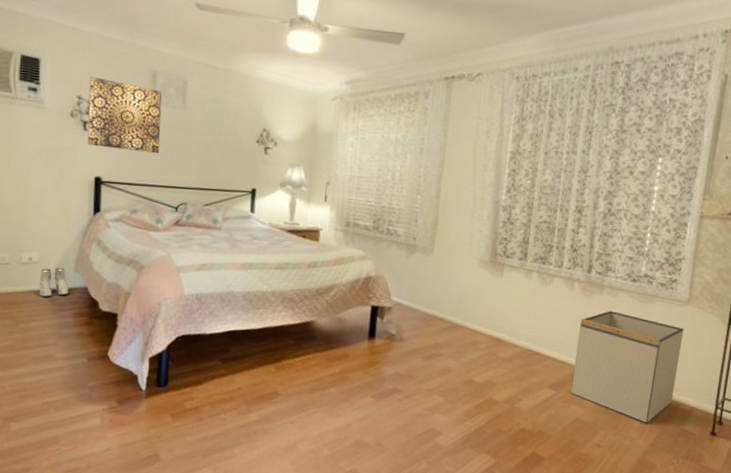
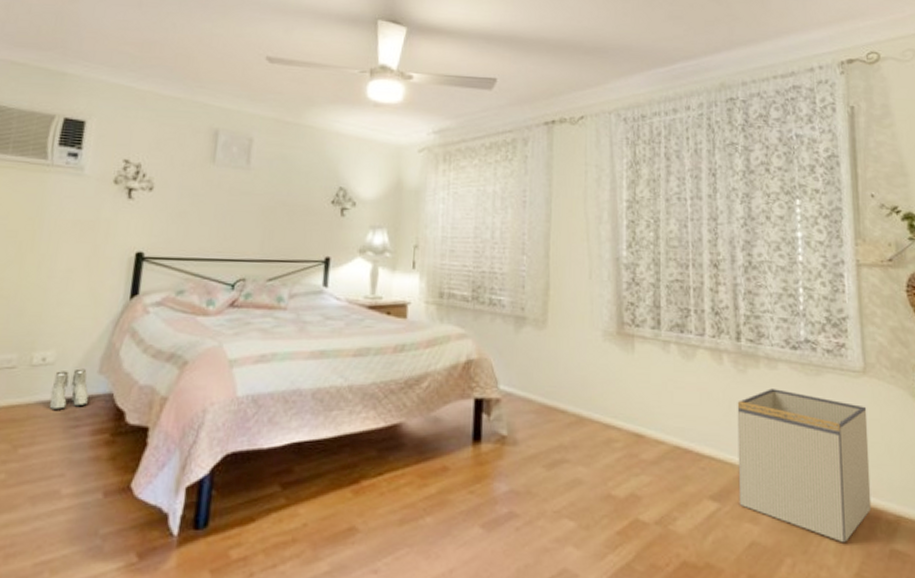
wall art: present [87,76,163,154] -> none [130,137,224,222]

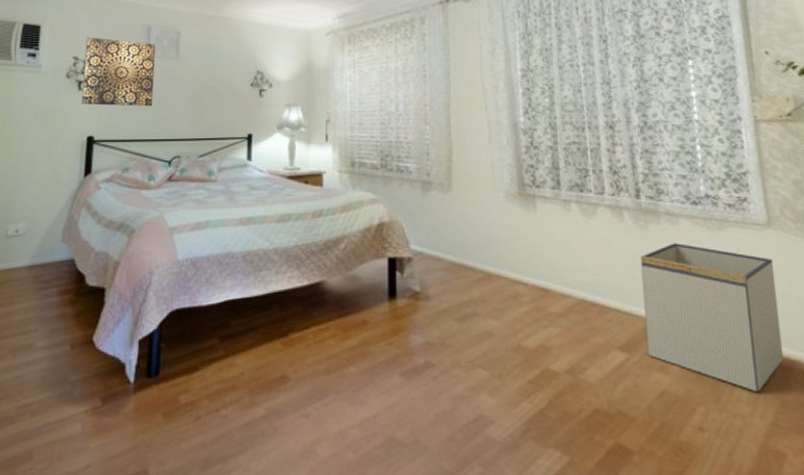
boots: present [49,368,89,409] -> none [23,238,54,274]
wall art: none [130,137,224,222] -> present [81,37,156,107]

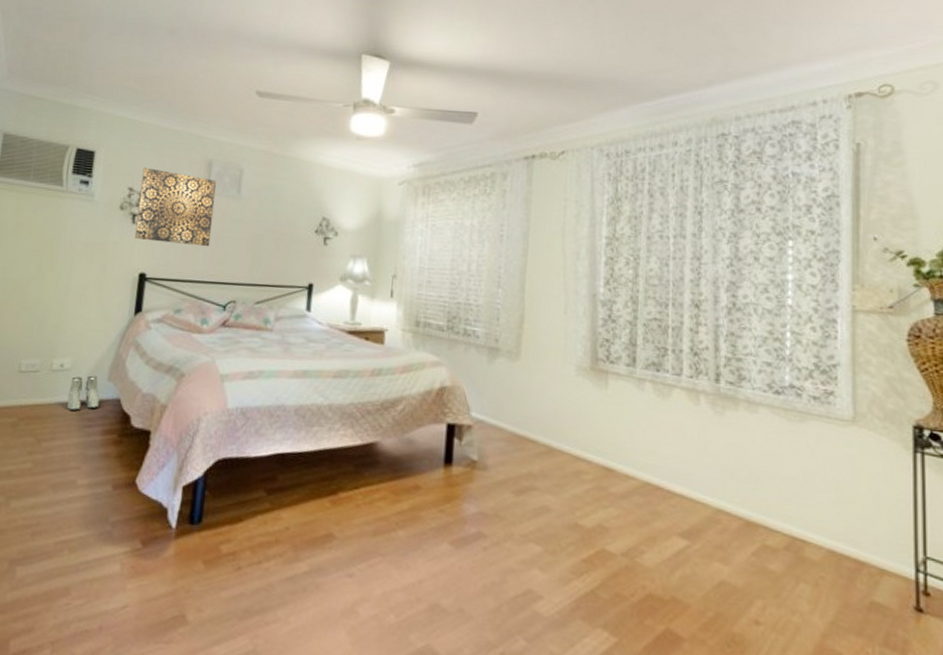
boots: none [23,238,54,274] -> present [66,375,100,411]
storage bin: present [640,243,784,391] -> none [709,432,854,590]

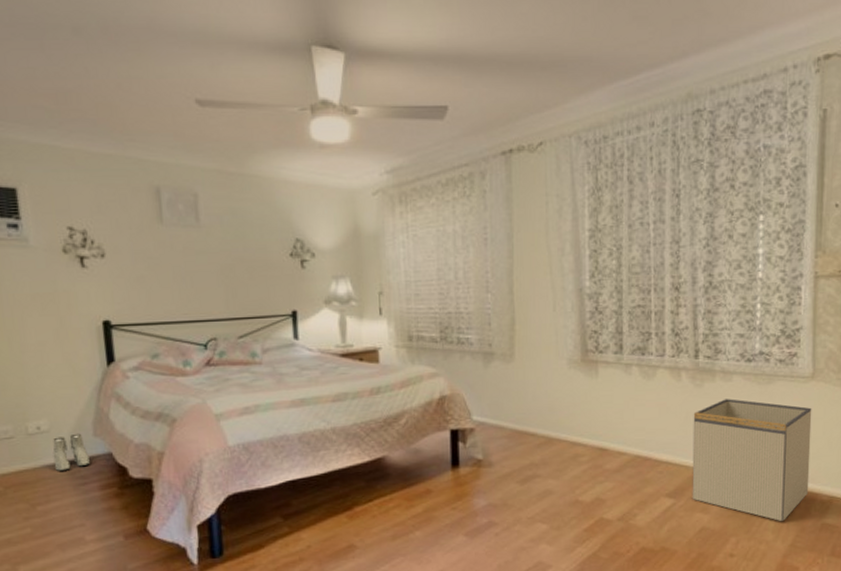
wall art: present [134,167,217,247] -> none [79,201,176,285]
storage bin: none [709,432,854,590] -> present [692,399,812,521]

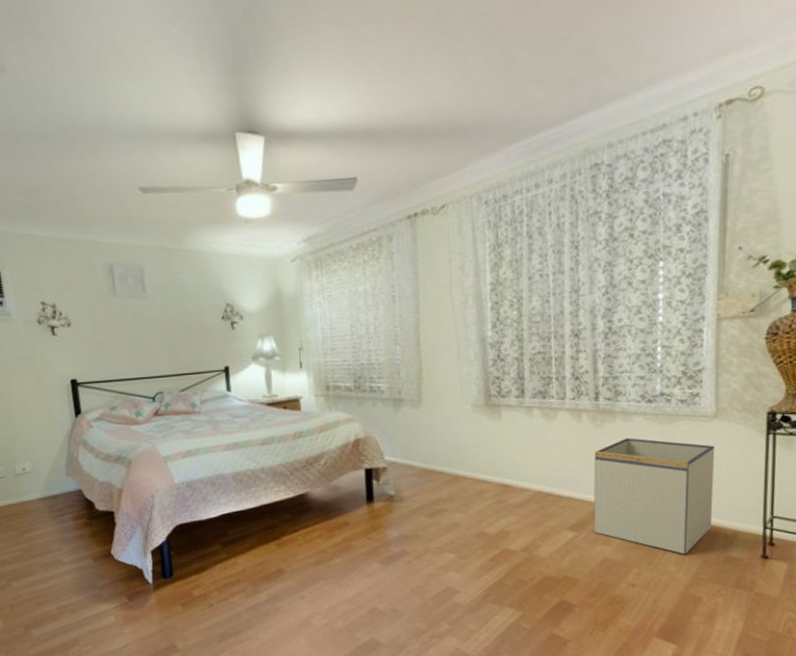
boots: present [53,433,90,471] -> none [35,473,64,505]

